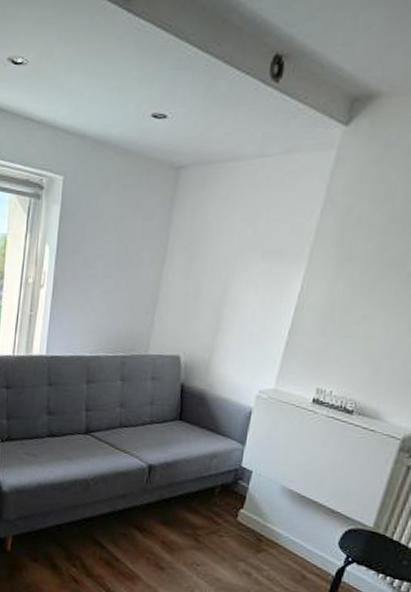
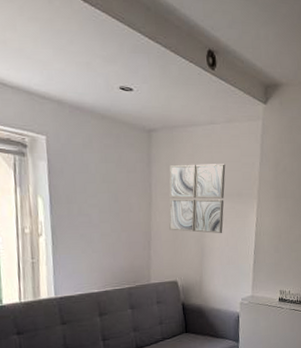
wall art: none [180,210,270,304] -> present [168,164,226,234]

